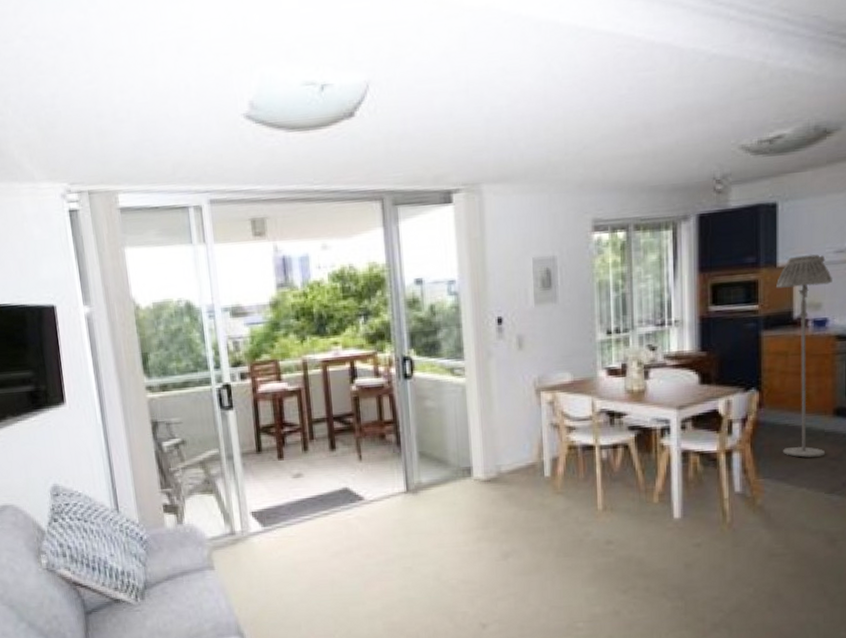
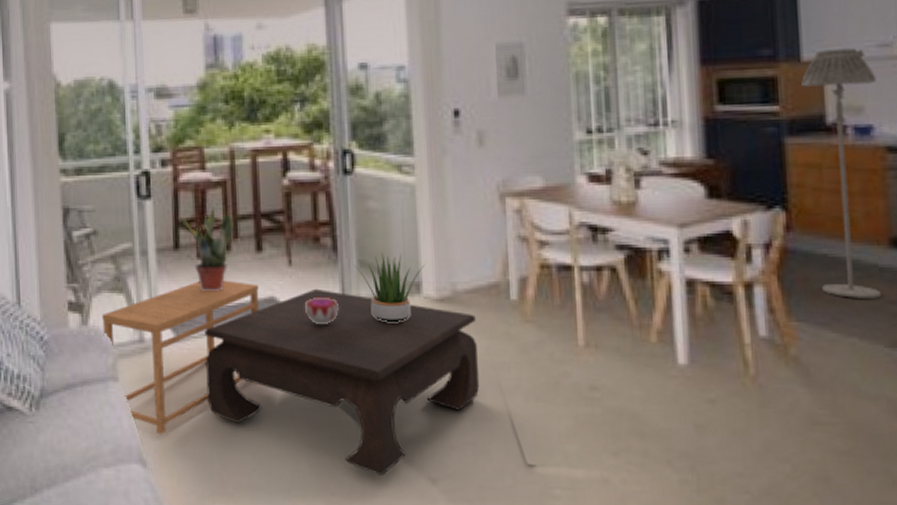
side table: none [196,476,335,611] -> present [102,280,259,435]
potted plant: none [260,411,310,488] -> present [180,204,234,292]
coffee table: none [288,478,520,626] -> present [205,288,480,476]
decorative bowl: none [374,485,403,509] -> present [304,296,339,325]
potted plant: none [415,444,476,502] -> present [353,252,426,322]

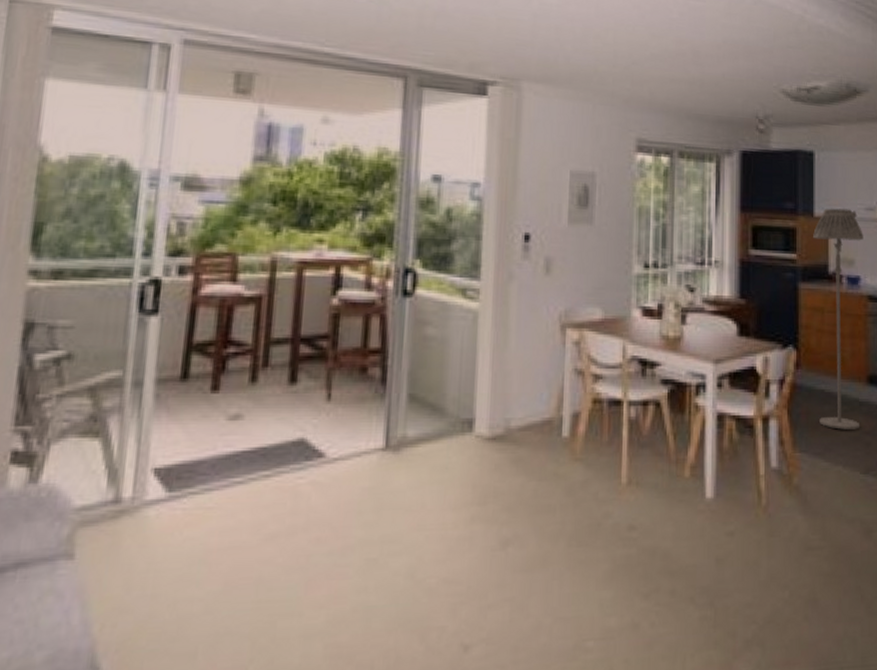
side table: present [102,280,259,435] -> none [60,419,287,629]
potted plant: present [180,204,234,292] -> none [194,324,265,434]
coffee table: present [205,288,480,476] -> none [200,427,526,649]
decorative bowl: present [304,296,339,325] -> none [340,437,381,472]
potted plant: present [353,252,426,322] -> none [403,385,481,465]

